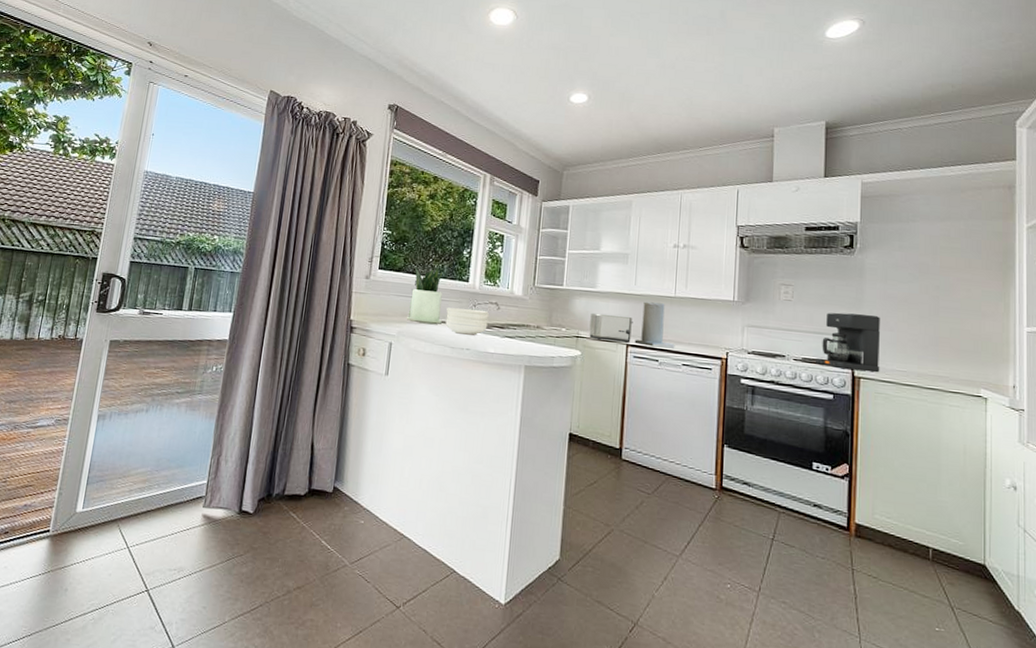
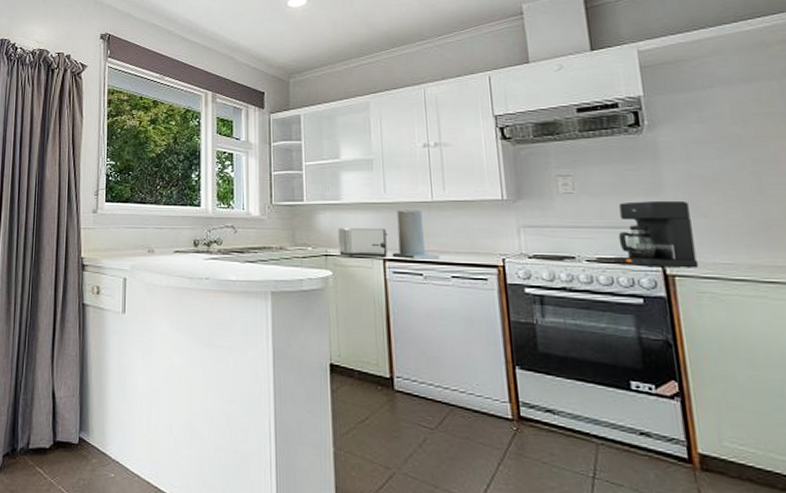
planter: present [406,267,443,324] -> none [138,195,177,254]
bowl: present [445,307,489,336] -> none [180,234,226,264]

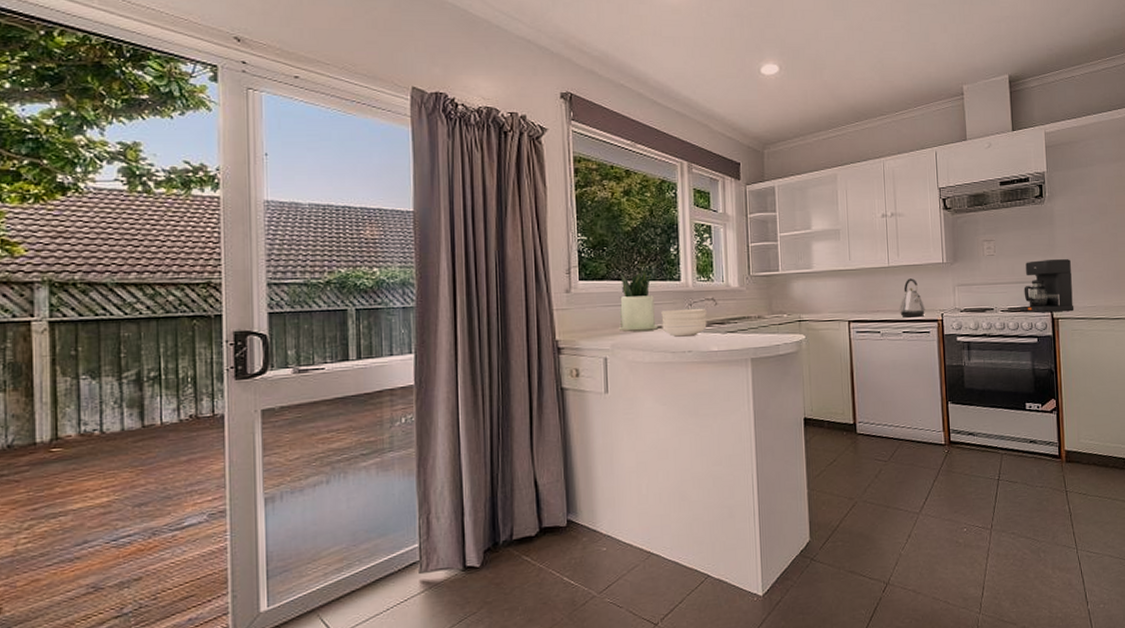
planter: none [138,195,177,254] -> present [618,270,659,332]
bowl: none [180,234,226,264] -> present [661,308,707,338]
toaster: present [338,227,388,259] -> none [810,292,852,322]
paper towel: present [392,210,440,260] -> none [855,275,894,320]
kettle: none [446,216,482,261] -> present [899,278,926,318]

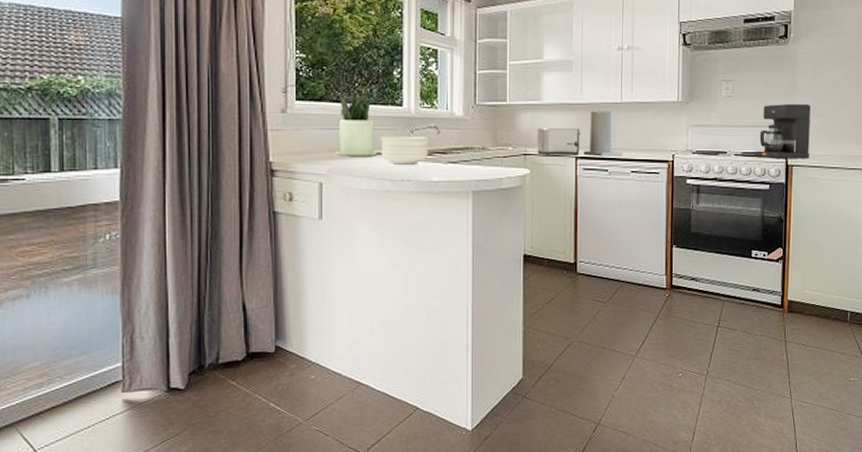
toaster: none [810,292,852,322] -> present [537,127,581,157]
paper towel: none [855,275,894,320] -> present [583,110,624,157]
kettle: present [899,278,926,318] -> none [629,116,657,157]

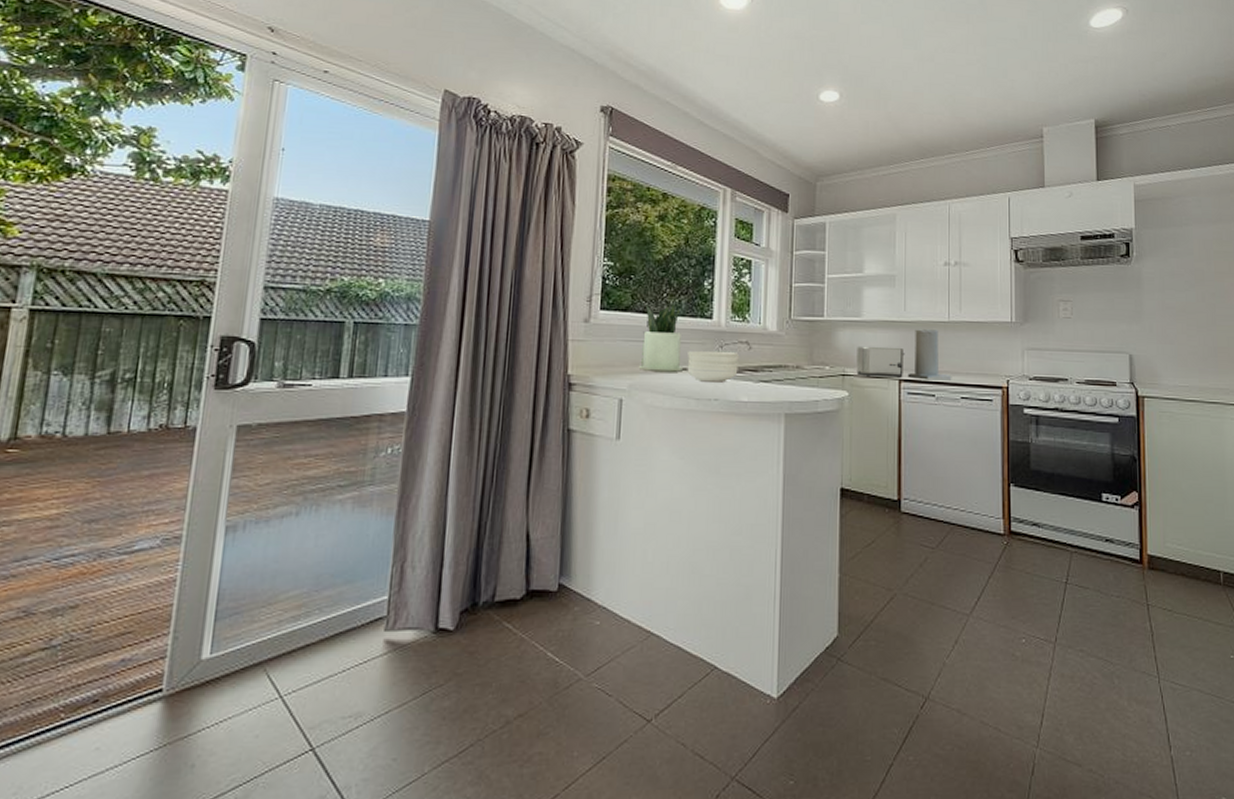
coffee maker: present [754,104,811,159] -> none [1099,328,1163,390]

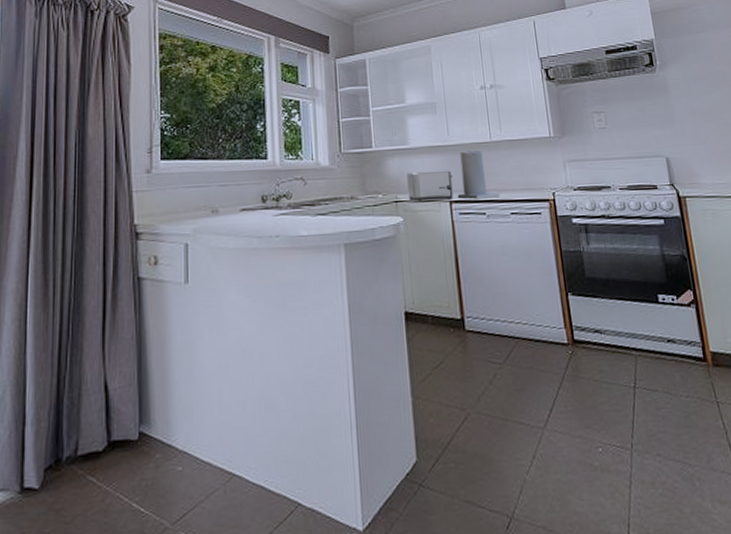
planter: present [638,304,684,372] -> none [201,148,244,215]
bowl: present [687,350,739,384] -> none [247,188,296,221]

